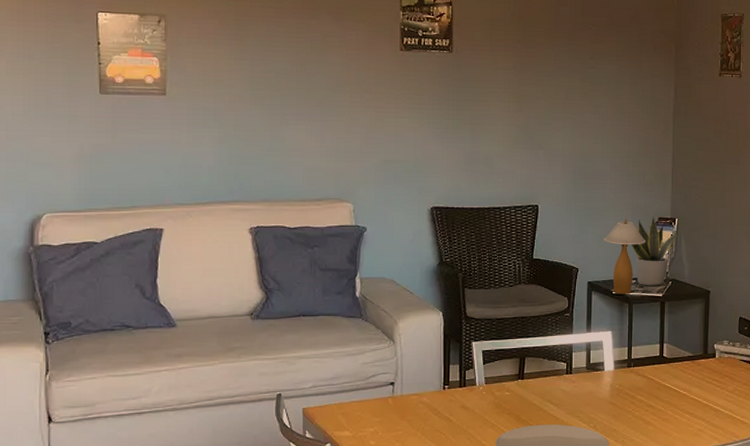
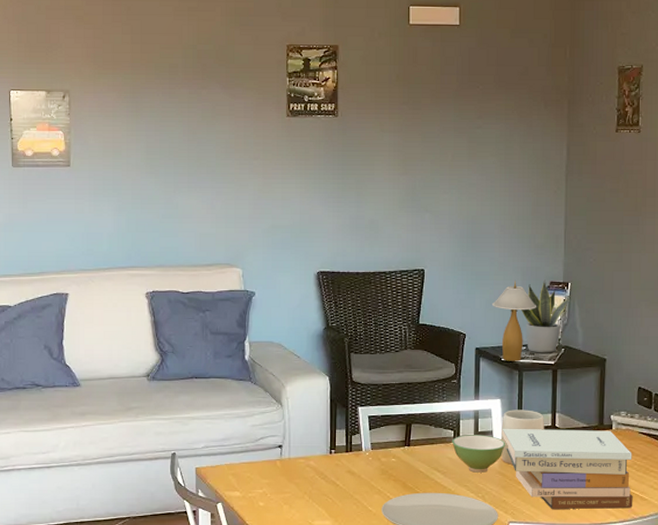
bowl: none [565,366,617,403] -> present [452,435,506,473]
mug: none [612,341,654,394] -> present [501,410,545,465]
books: none [612,358,734,436] -> present [501,428,633,509]

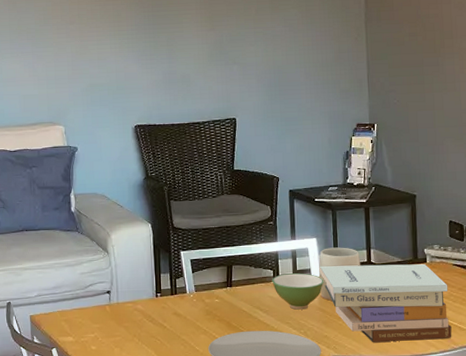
table lamp: present [491,281,537,361] -> none [302,124,346,202]
potted plant: present [521,280,571,354] -> none [331,122,378,194]

